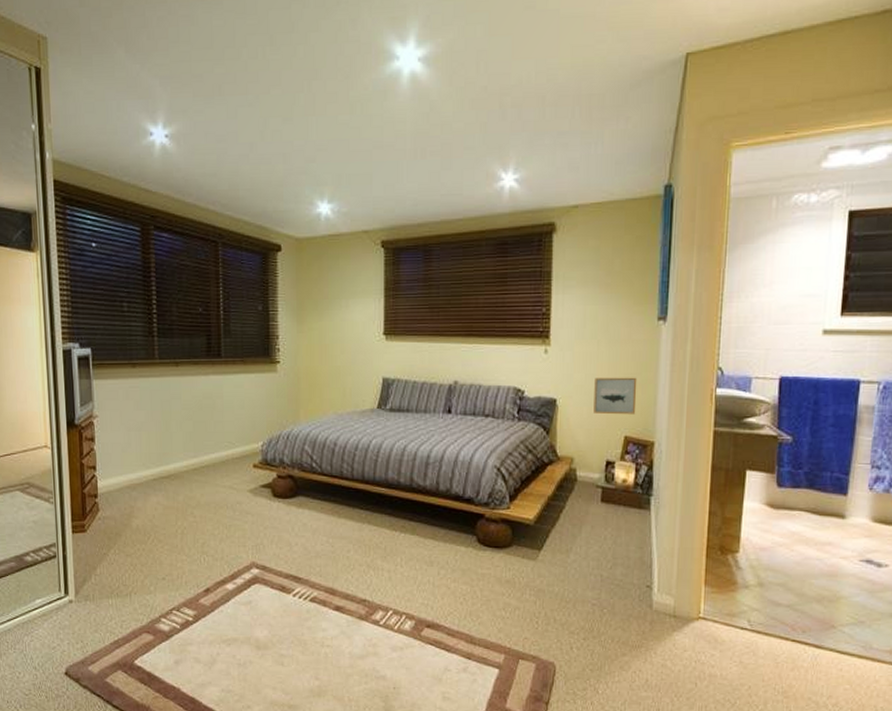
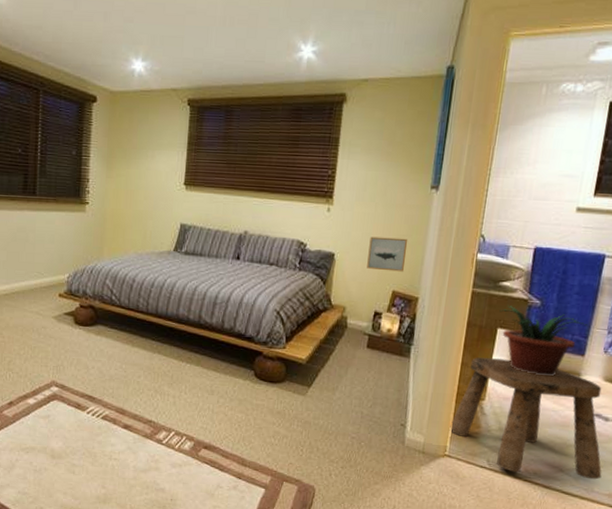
stool: none [702,504,880,635] -> present [449,357,602,480]
potted plant: none [746,444,848,521] -> present [499,306,588,377]

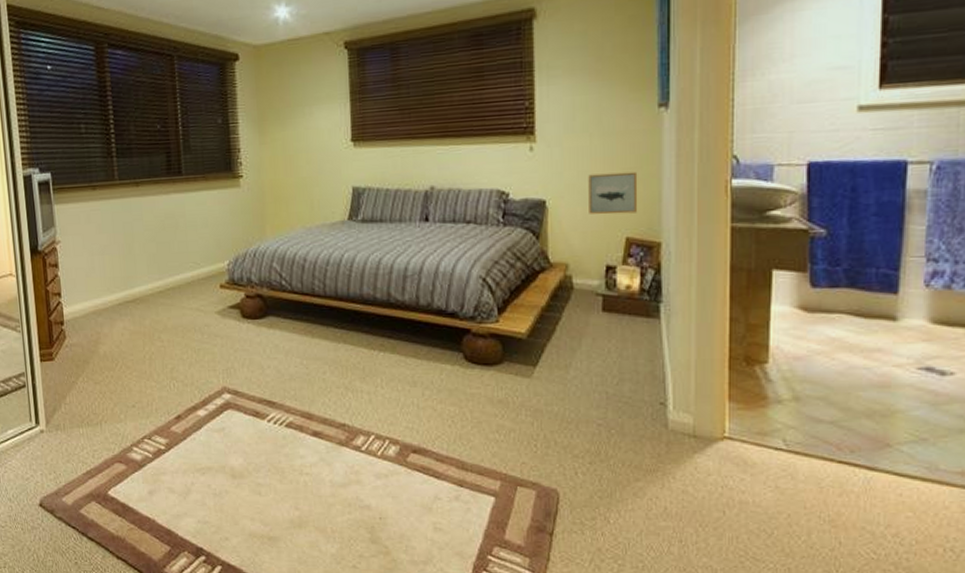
stool: present [449,357,602,480] -> none [725,308,948,454]
potted plant: present [499,306,588,377] -> none [771,240,897,325]

